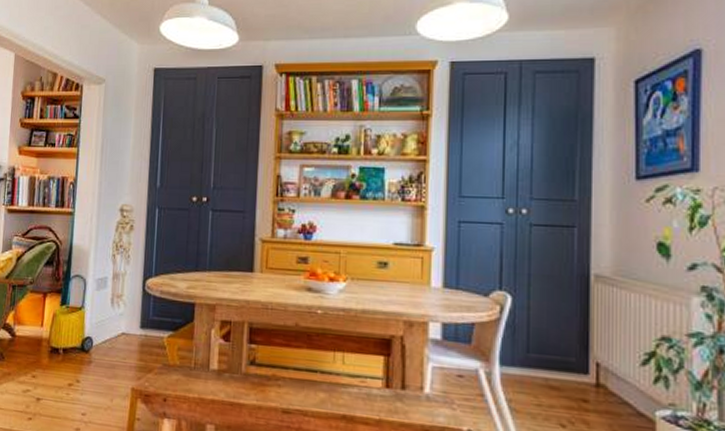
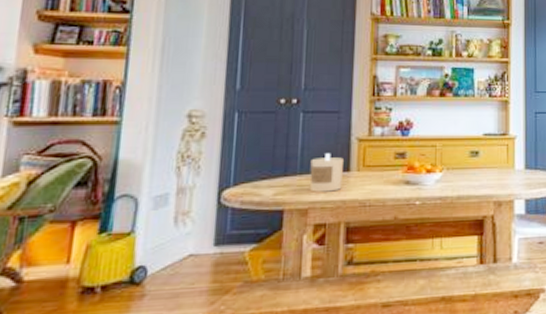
candle: none [217,252,248,291] -> present [309,153,343,192]

